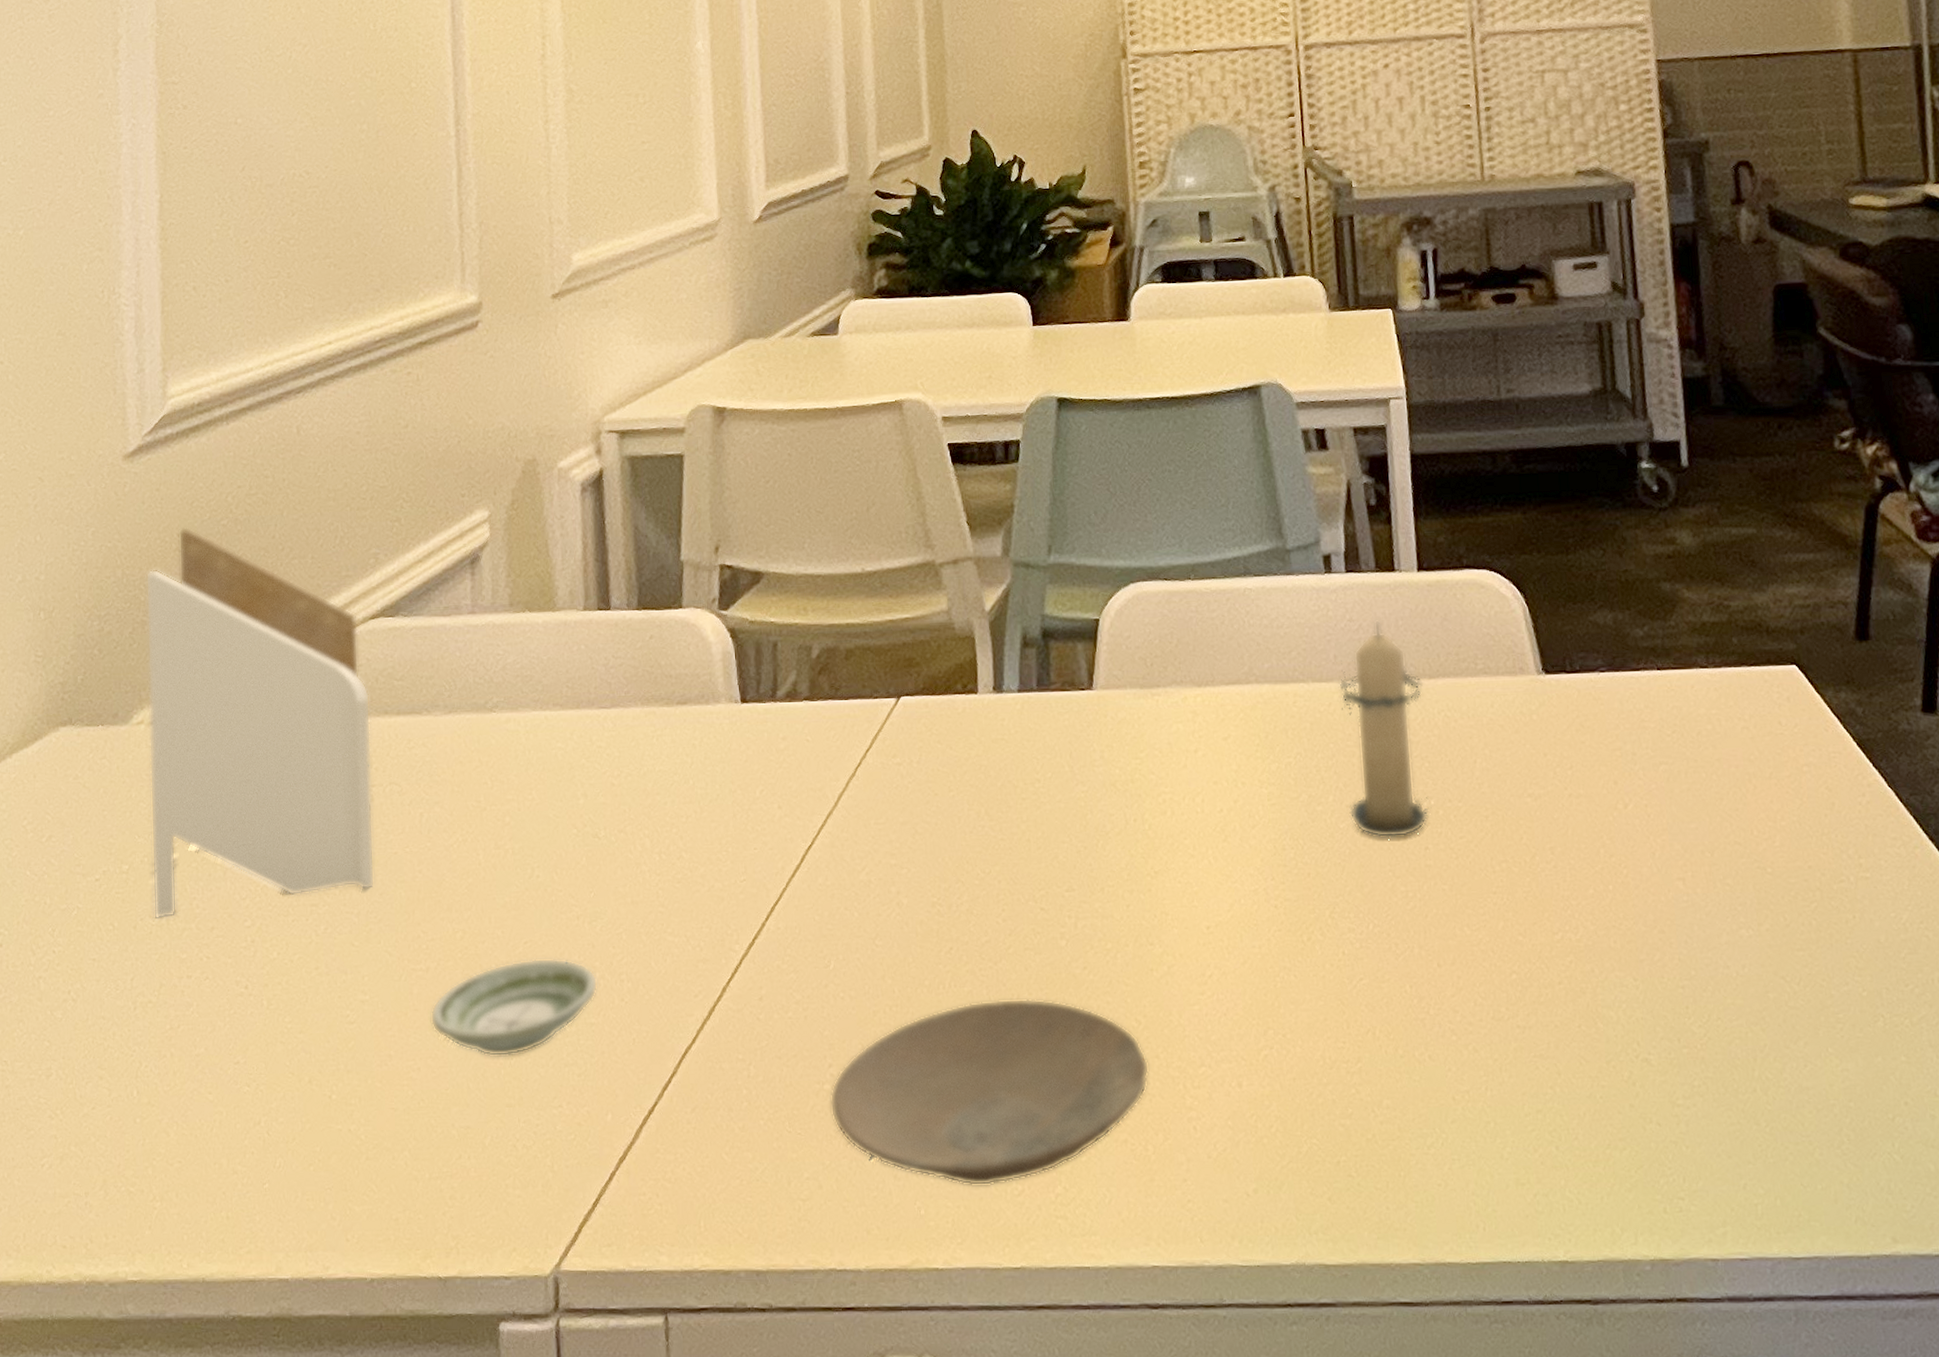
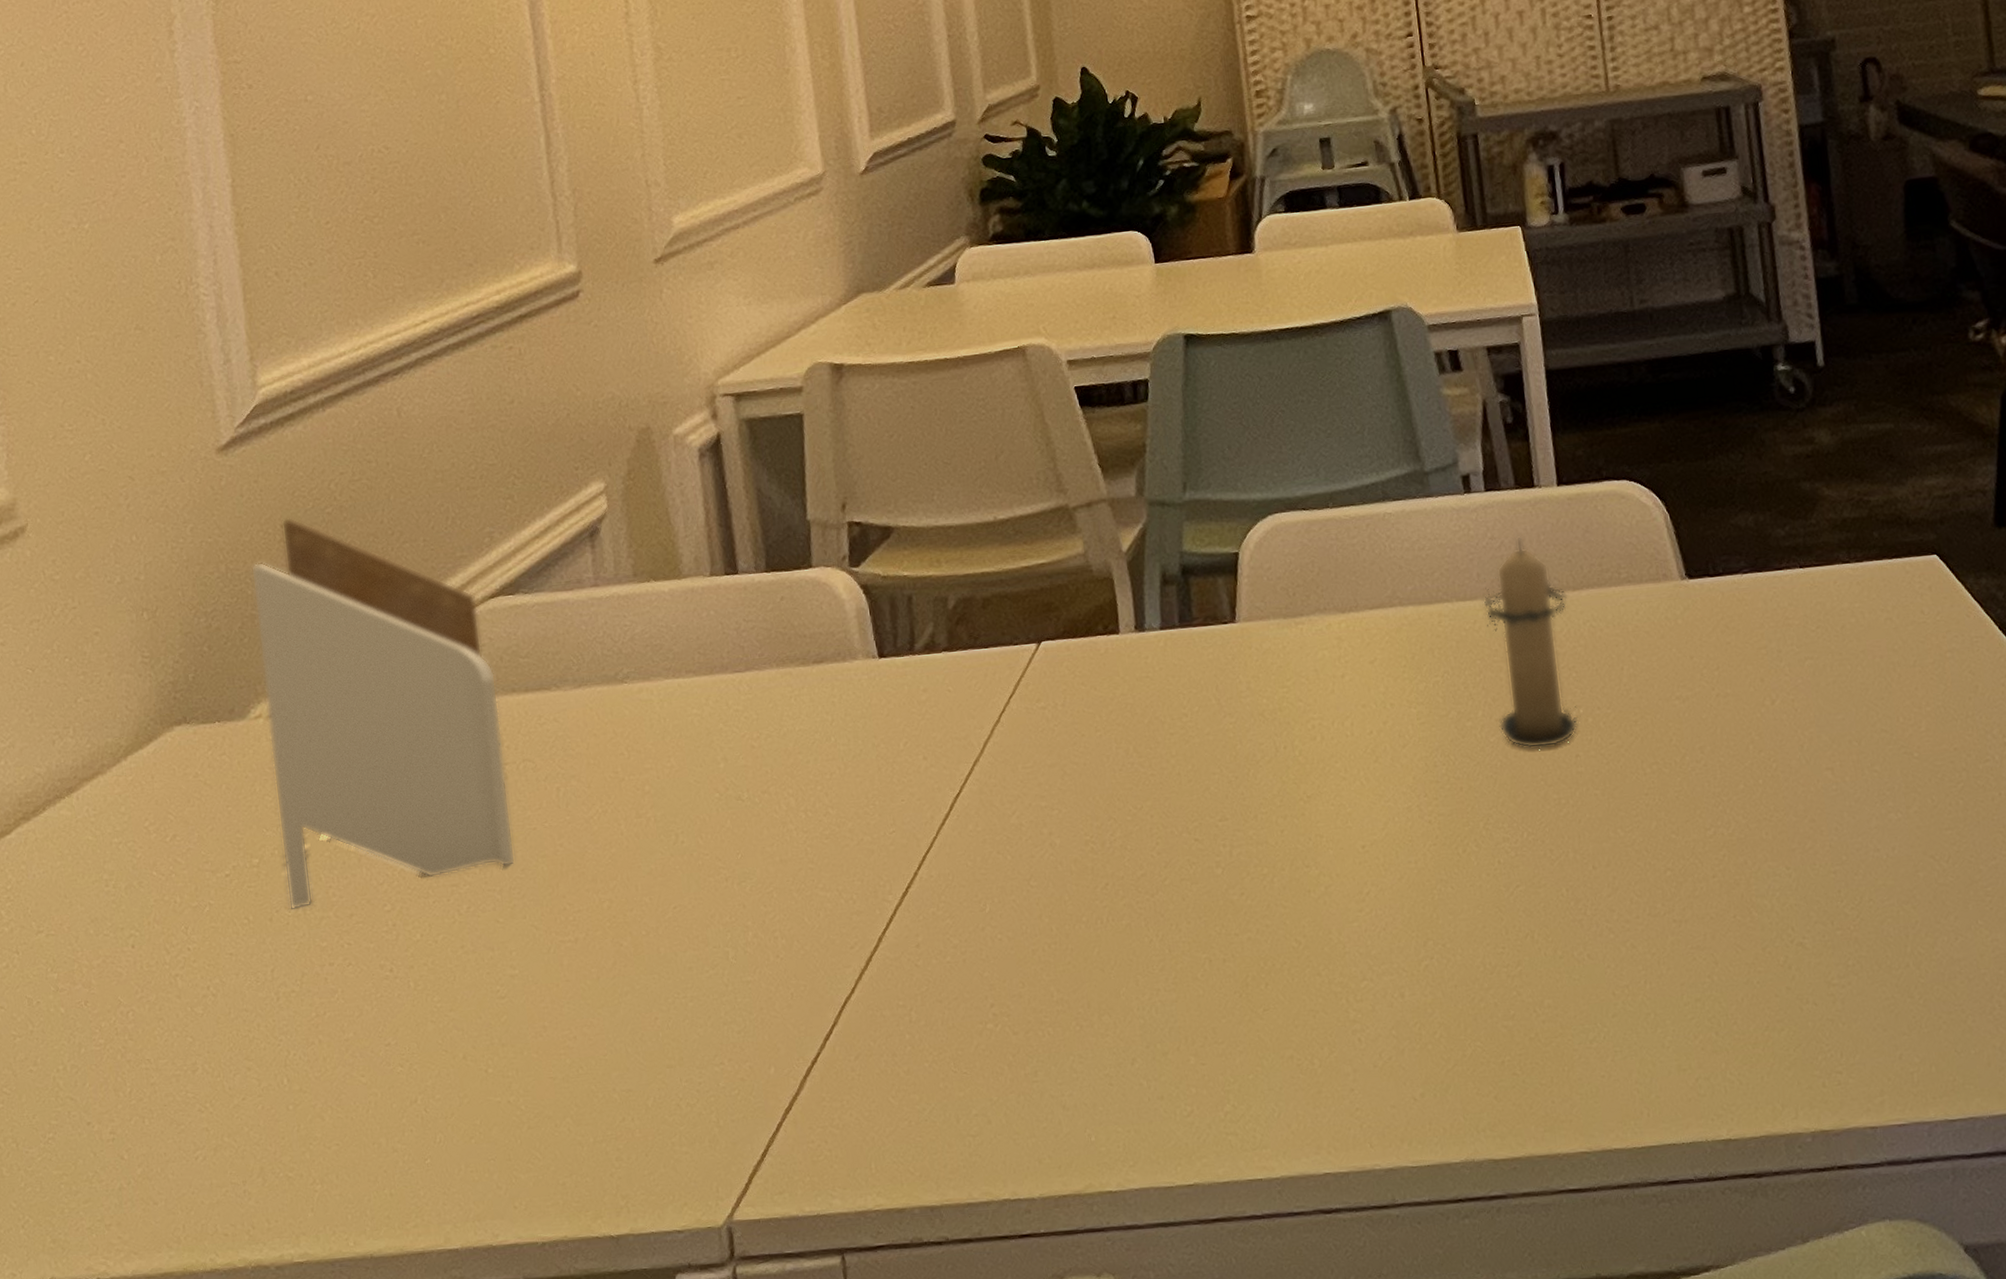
saucer: present [430,958,598,1057] -> none [582,920,752,1021]
plate: present [830,998,1150,1186] -> none [993,927,1312,1111]

